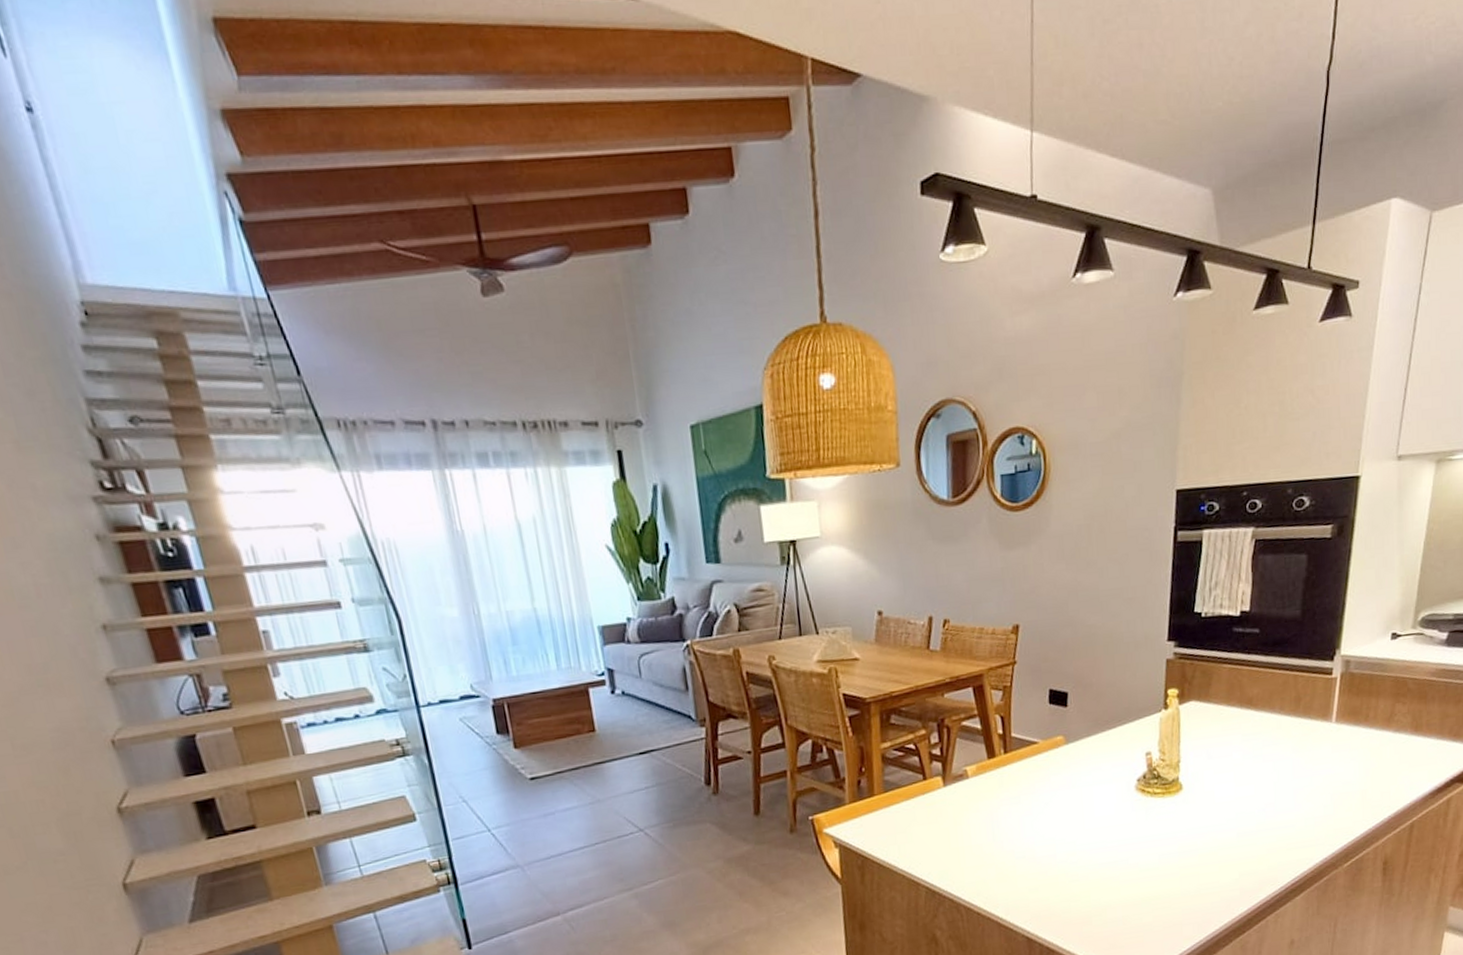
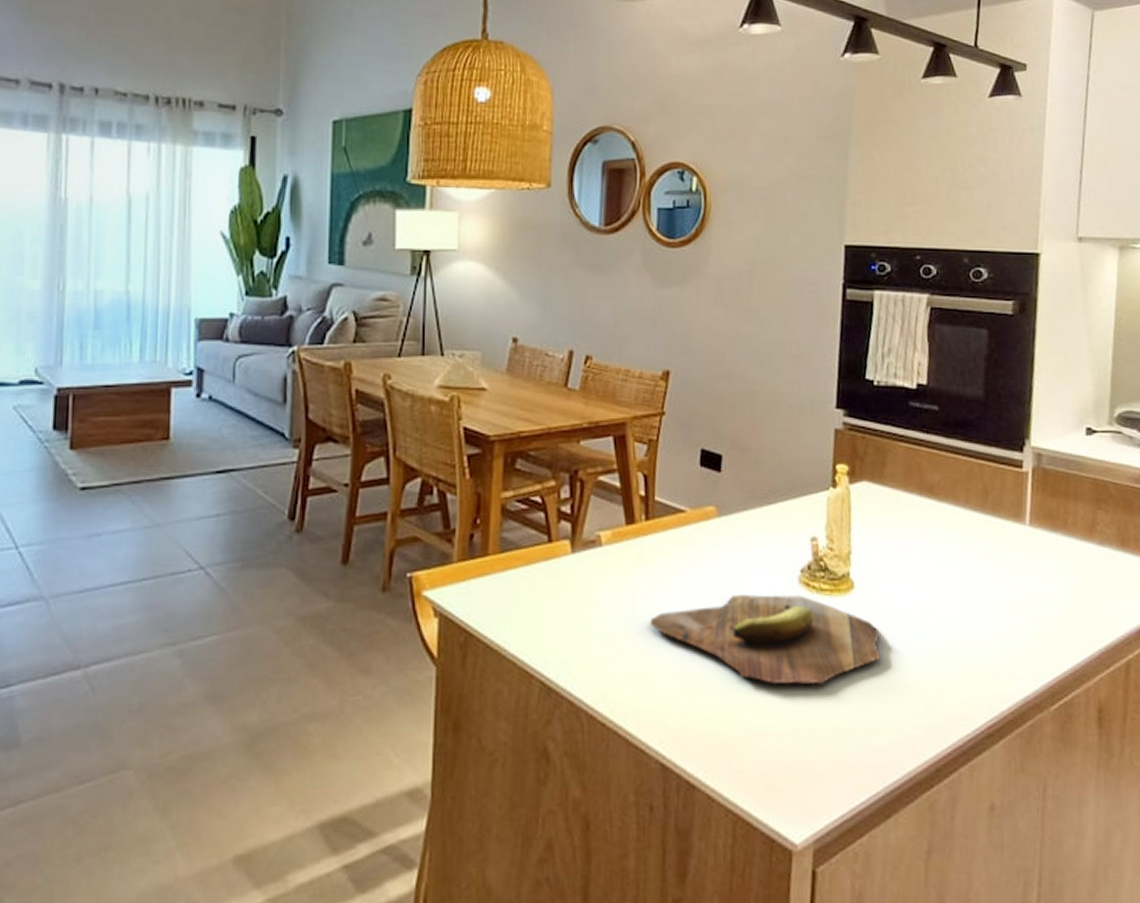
cutting board: none [1012,799,1205,870] -> present [649,594,882,685]

